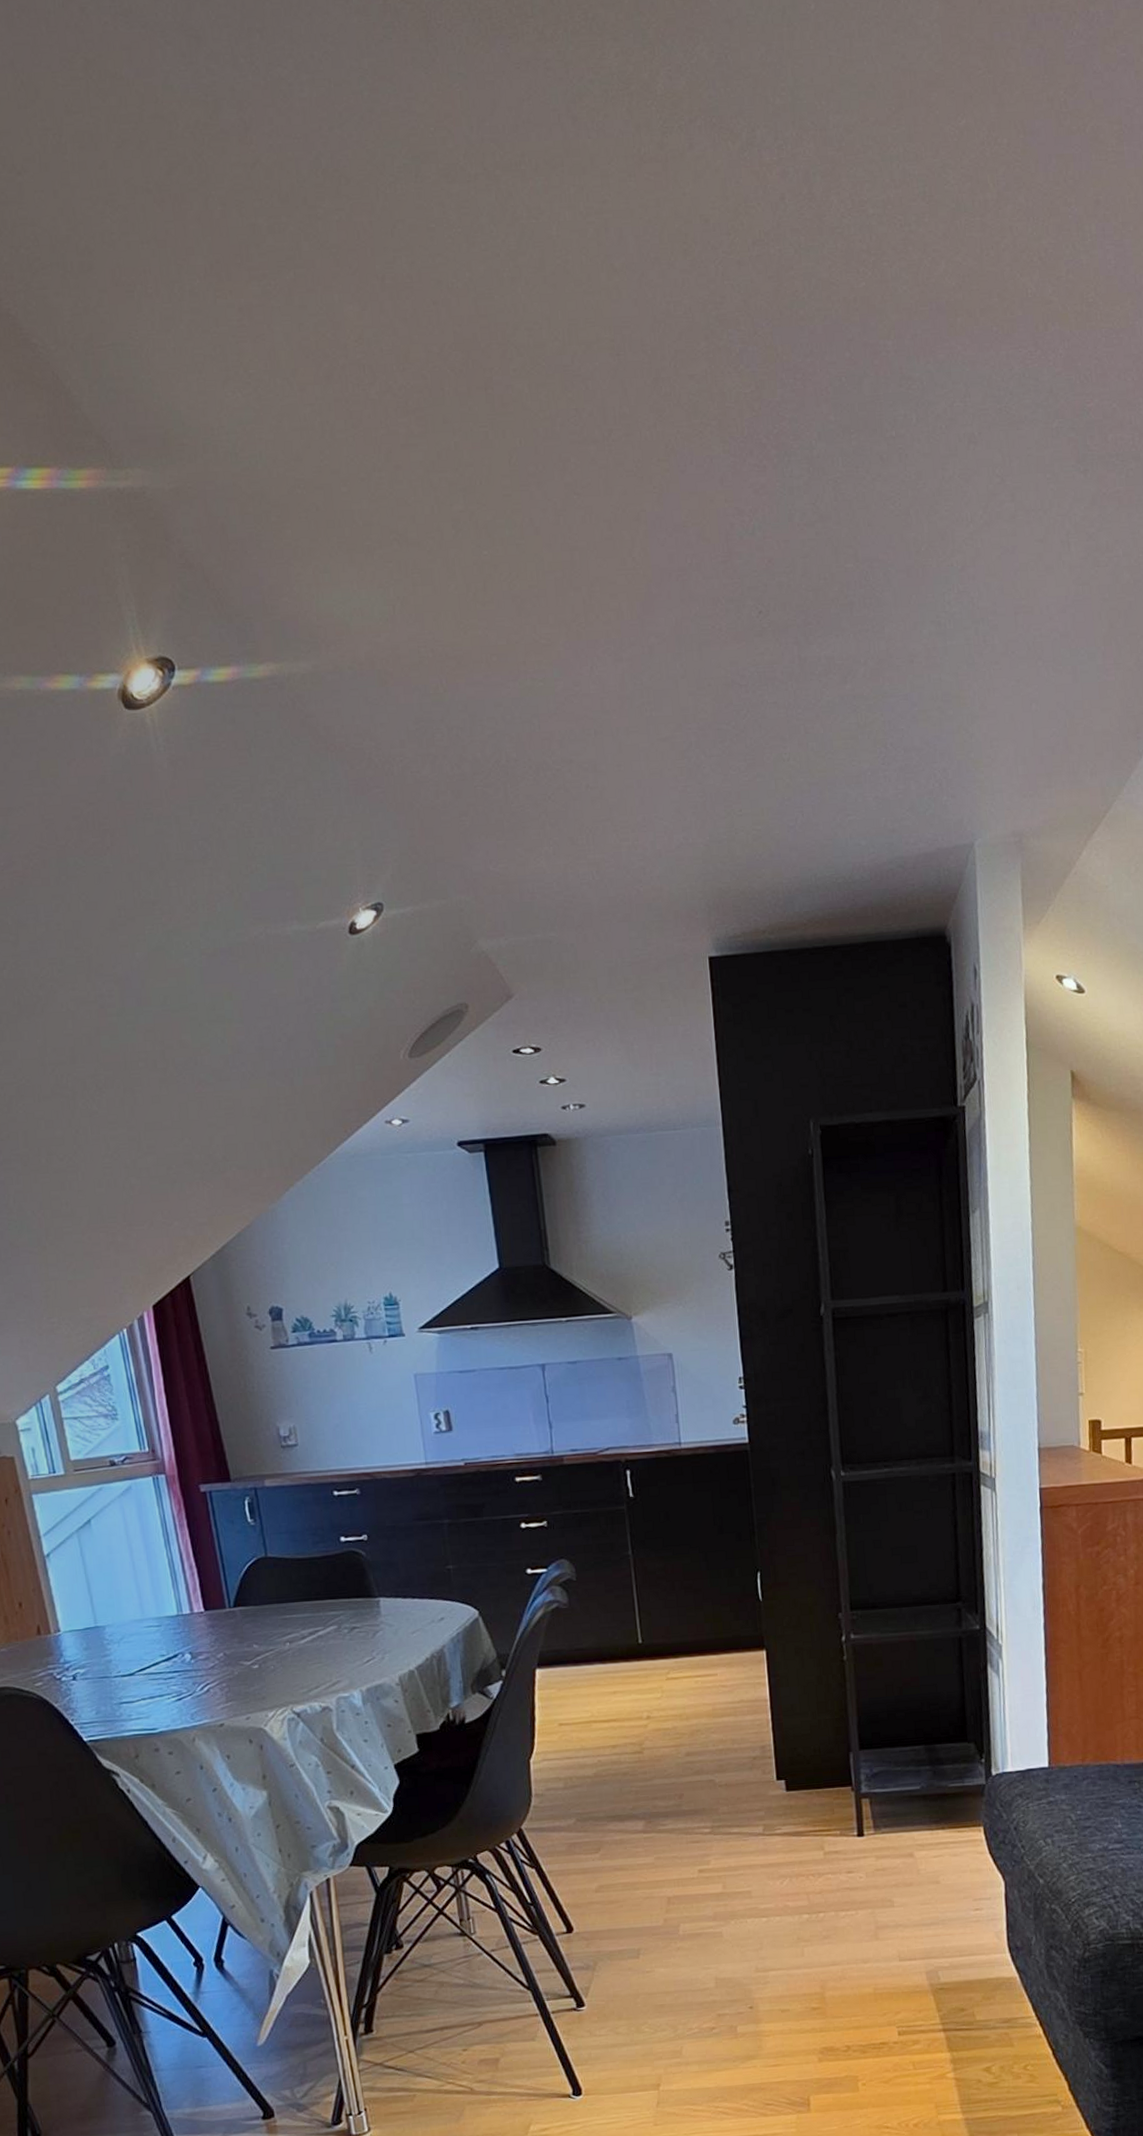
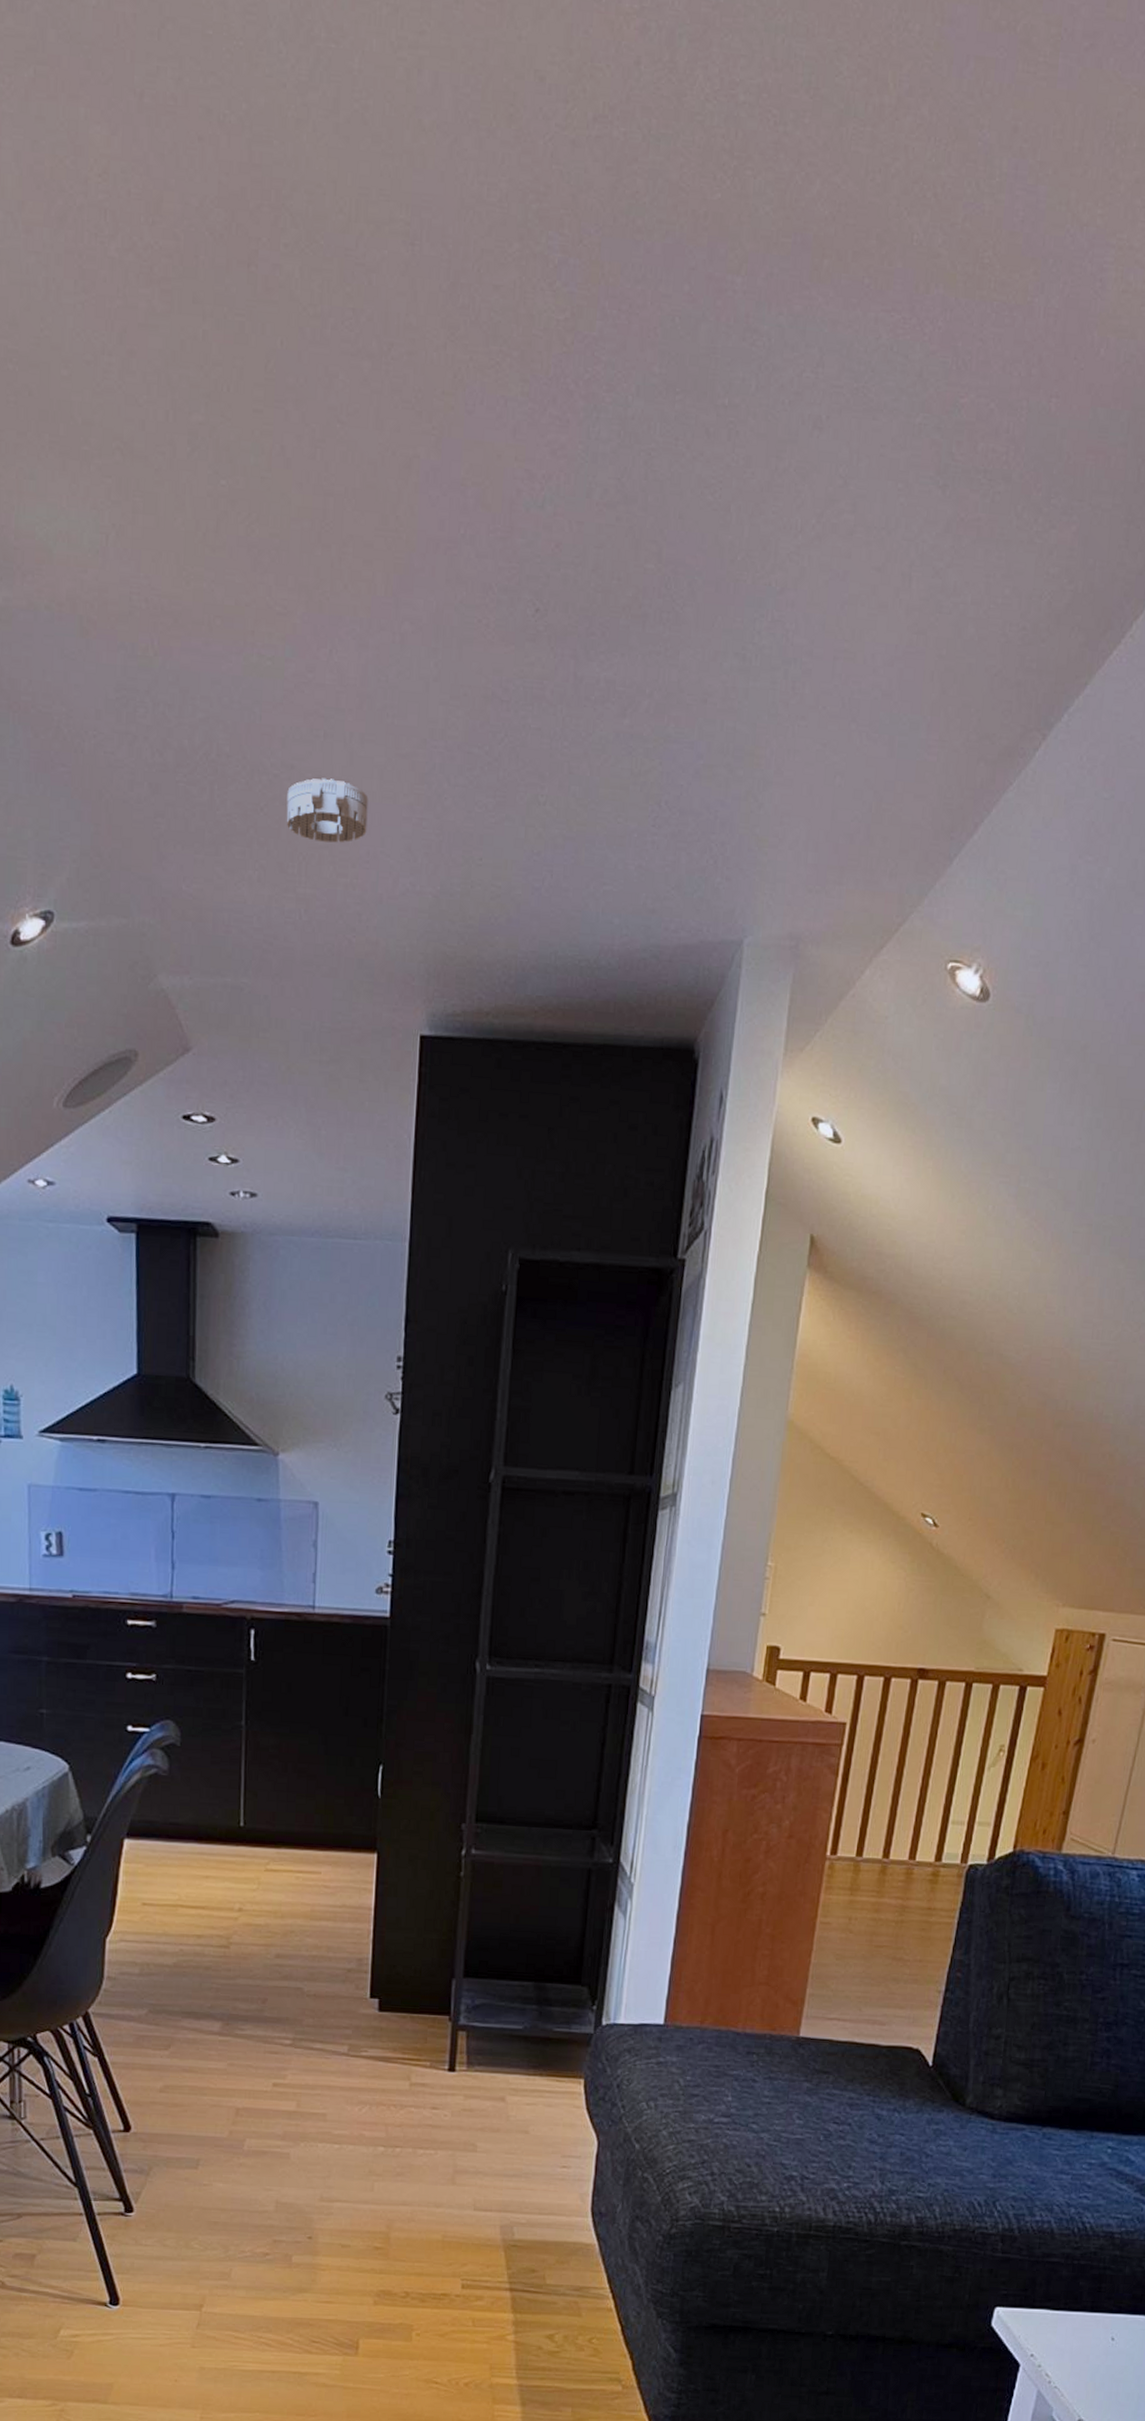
smoke detector: none [569,765,641,816] -> present [286,778,368,843]

